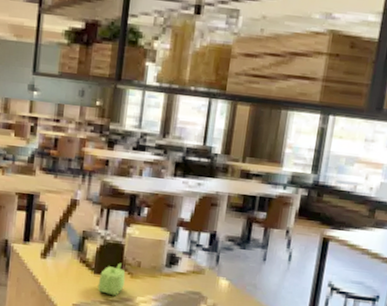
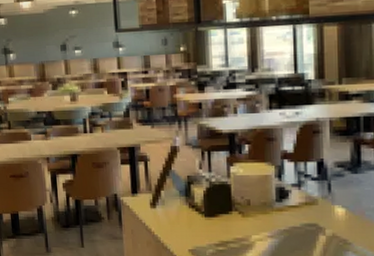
teapot: present [97,262,126,295] -> none [210,203,237,236]

